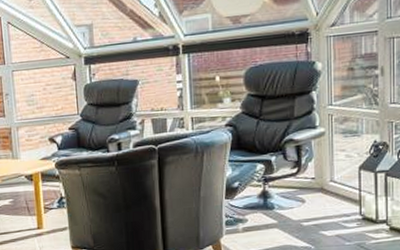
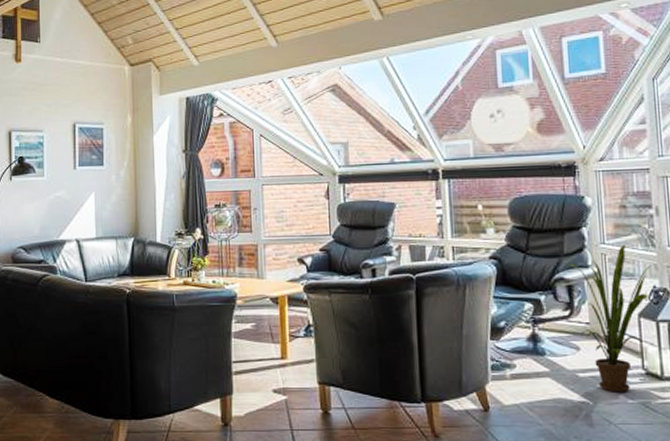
house plant: none [297,105,375,237] -> present [567,245,653,392]

